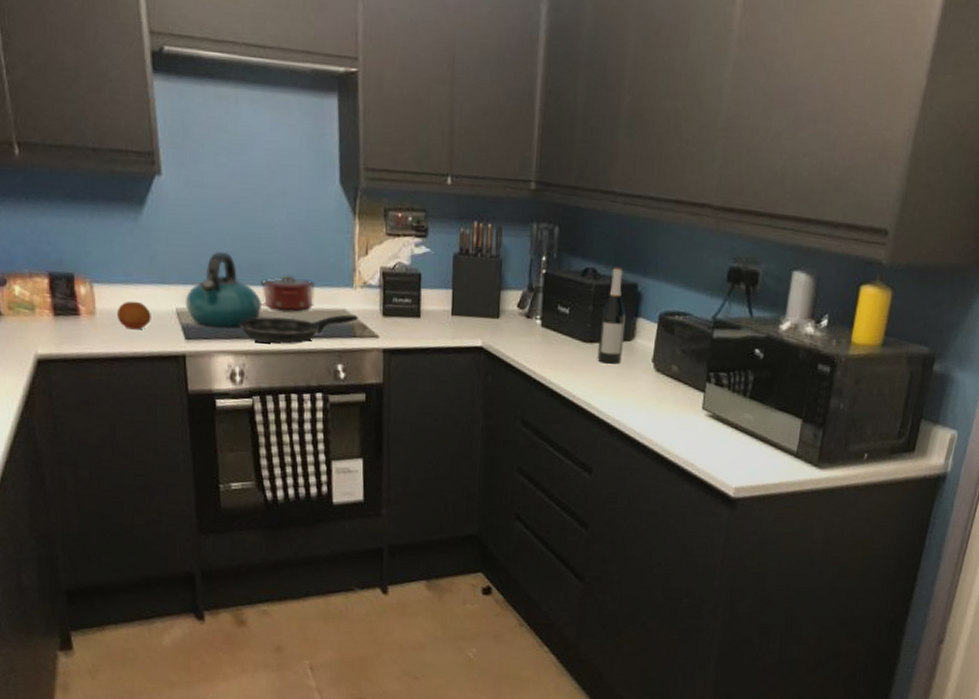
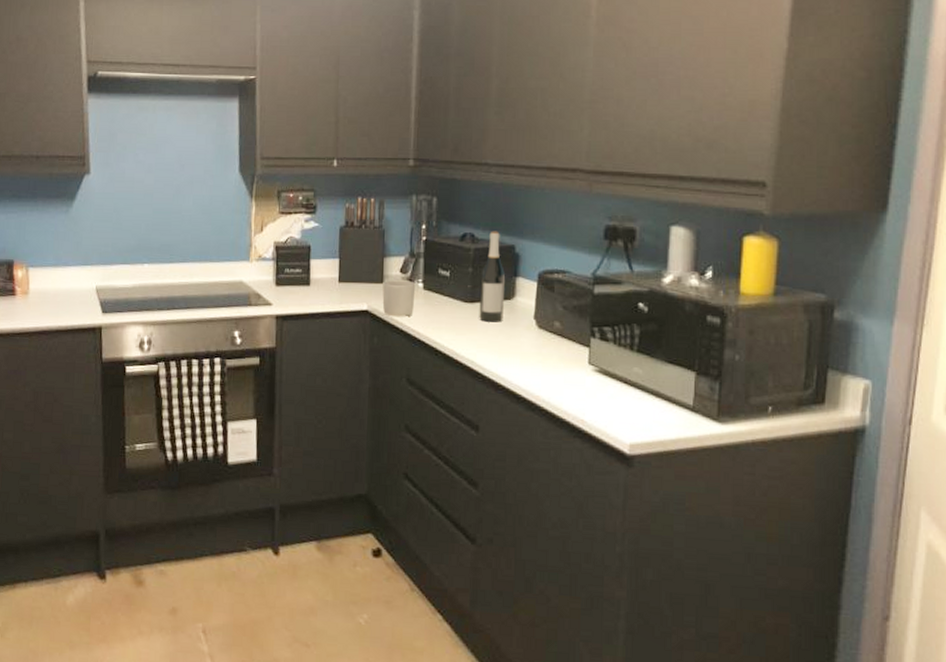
fruit: present [116,301,151,330] -> none [46,281,75,306]
kettle: present [185,251,263,327] -> none [103,235,170,301]
frying pan: present [239,314,358,345] -> none [149,285,254,315]
casserole: present [262,275,315,314] -> none [169,253,216,287]
mug: none [498,315,534,356] -> present [382,280,416,317]

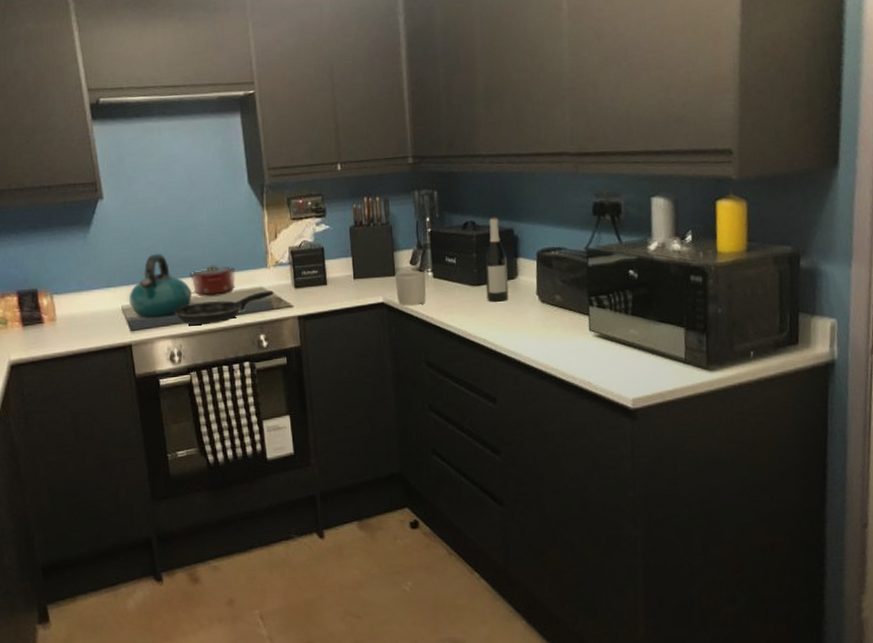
kettle: none [103,235,170,301] -> present [128,253,193,317]
frying pan: none [149,285,254,315] -> present [174,290,274,326]
casserole: none [169,253,216,287] -> present [190,265,235,298]

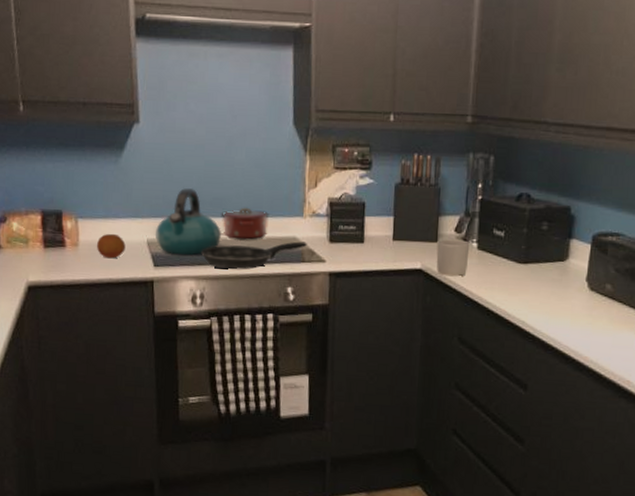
fruit: none [73,305,102,329] -> present [96,233,126,259]
wine bottle: present [484,217,509,302] -> none [532,191,559,284]

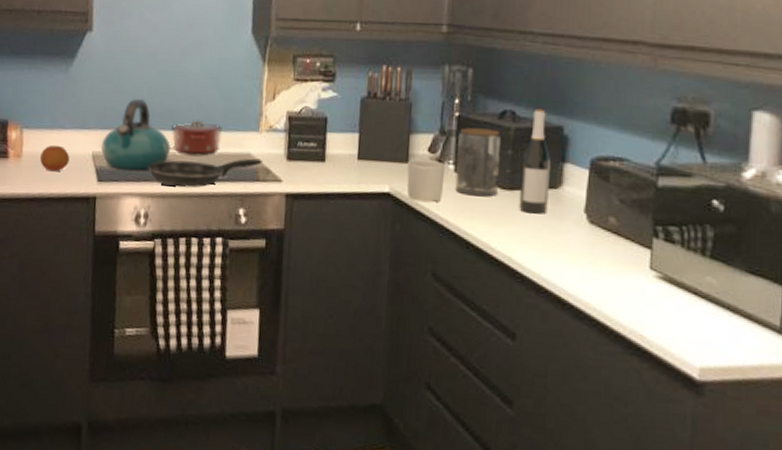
jar: none [478,209,519,270] -> present [455,128,502,197]
wine bottle: none [532,191,559,284] -> present [519,108,550,214]

